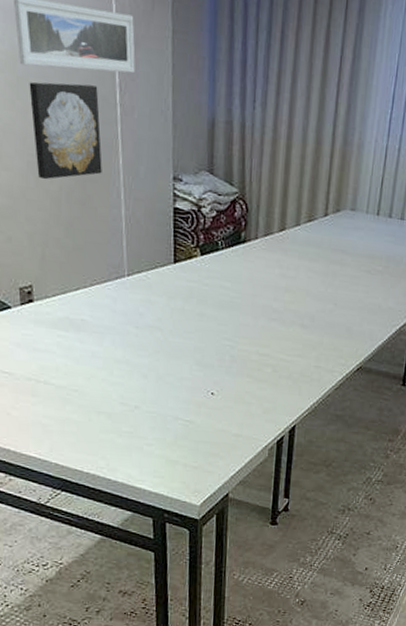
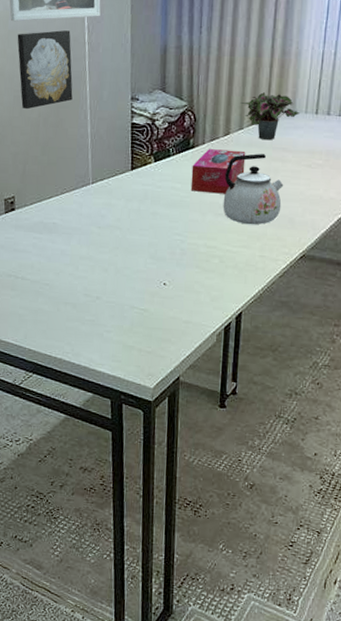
tissue box: none [242,245,303,297] -> present [191,149,246,194]
kettle: none [277,254,342,333] -> present [223,154,284,225]
potted plant: none [297,185,360,240] -> present [240,92,300,140]

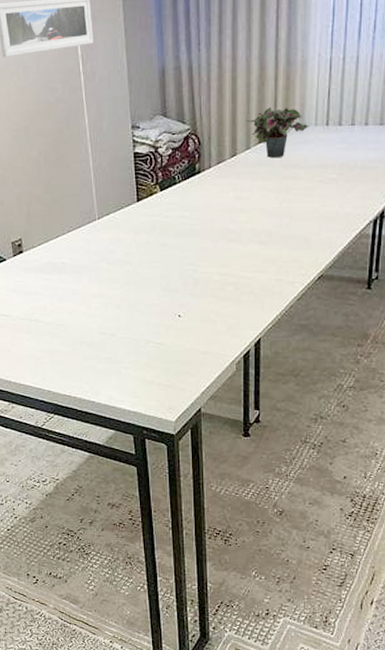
wall art: present [17,30,73,110] -> none [10,62,72,149]
tissue box: present [191,149,246,194] -> none [199,171,255,219]
kettle: present [223,154,284,225] -> none [234,173,297,248]

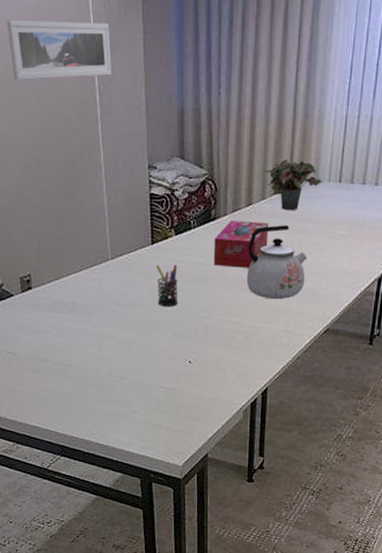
pen holder: none [142,220,166,261] -> present [155,264,178,306]
tissue box: none [199,171,255,219] -> present [213,221,269,268]
kettle: none [234,173,297,248] -> present [246,225,308,300]

